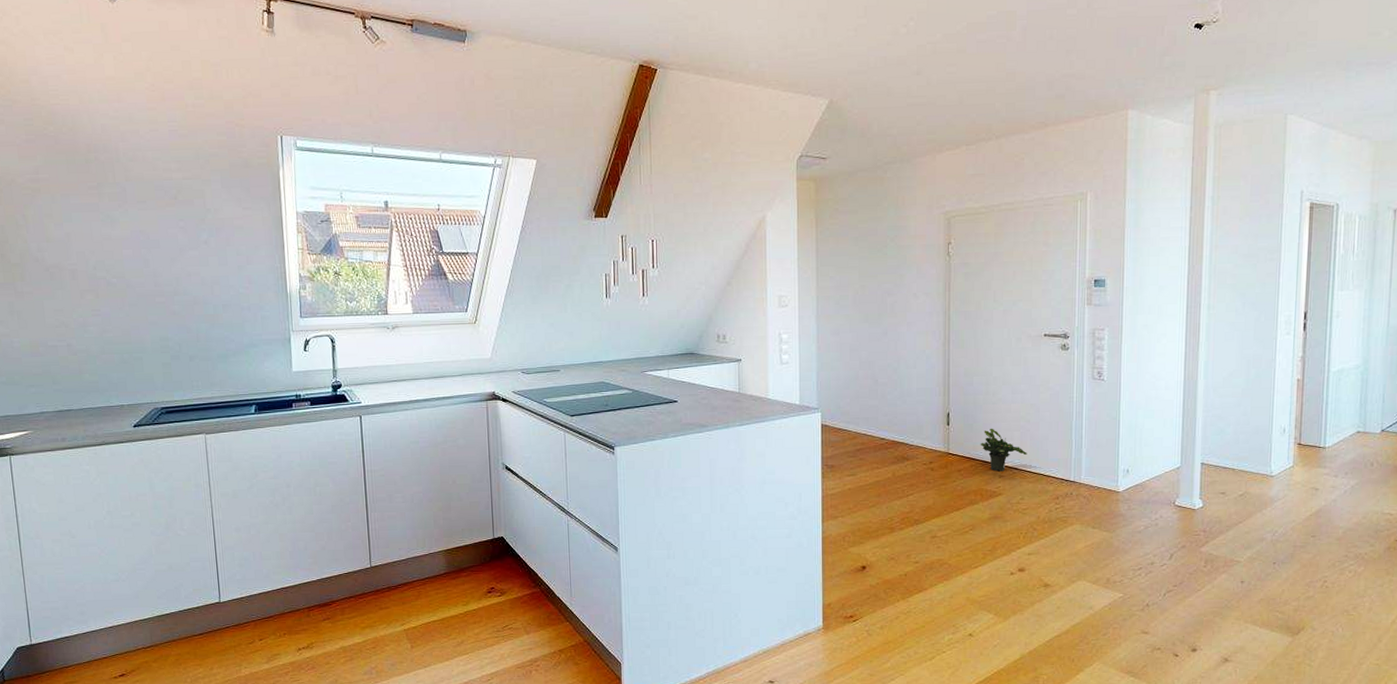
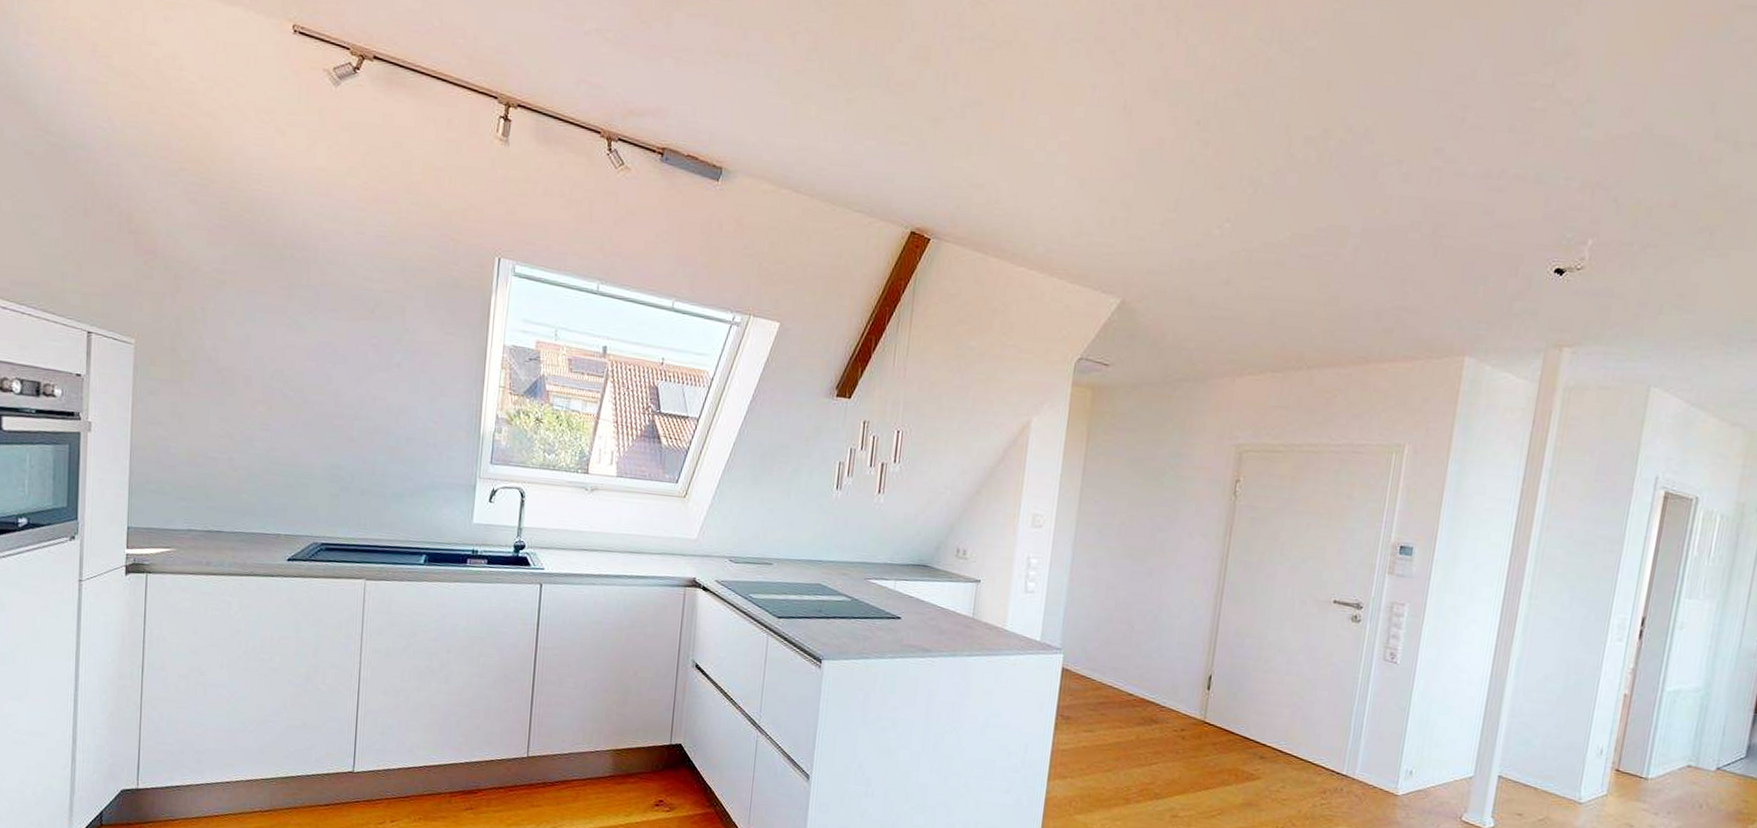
potted plant: present [980,428,1027,472] -> none [1242,700,1296,752]

